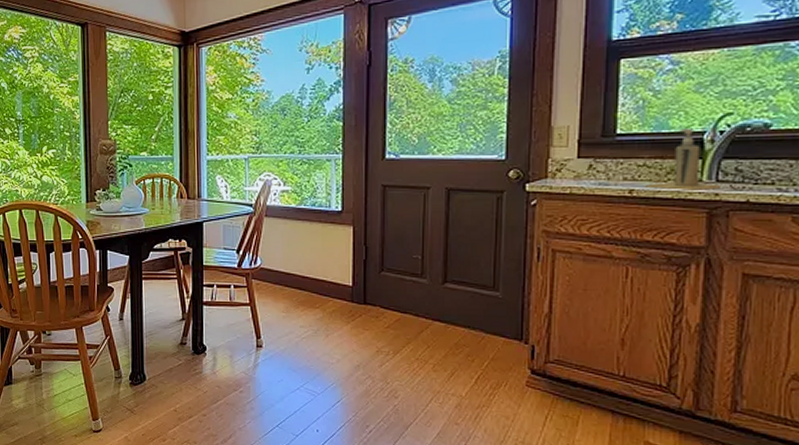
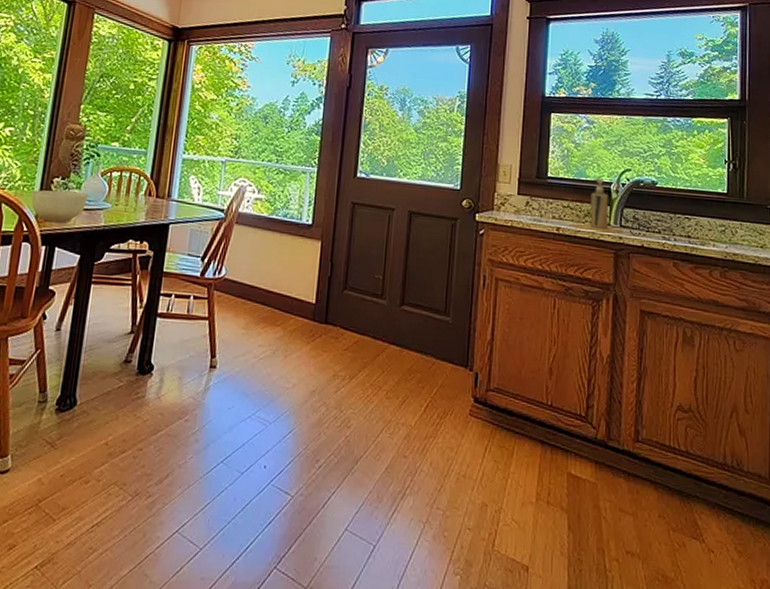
bowl: none [80,200,128,229] -> present [31,189,88,223]

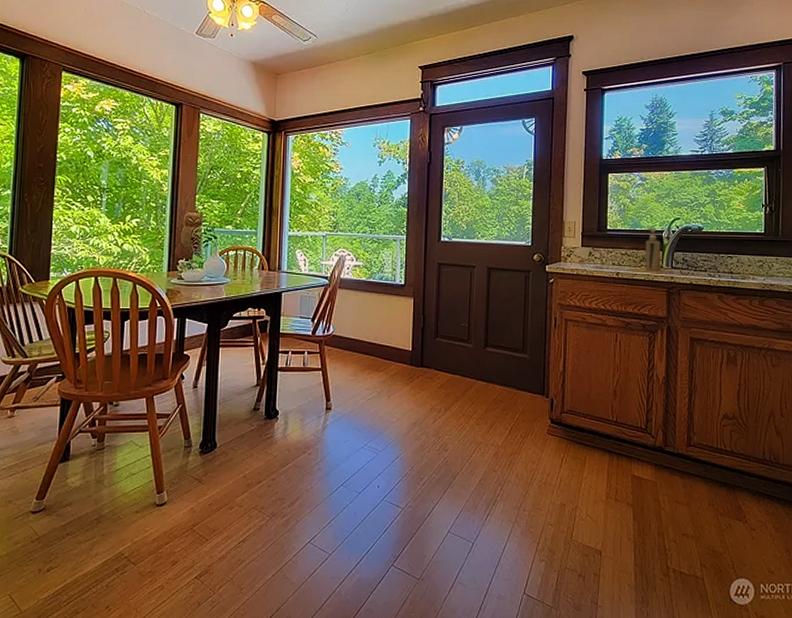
bowl: present [31,189,88,223] -> none [161,270,210,298]

